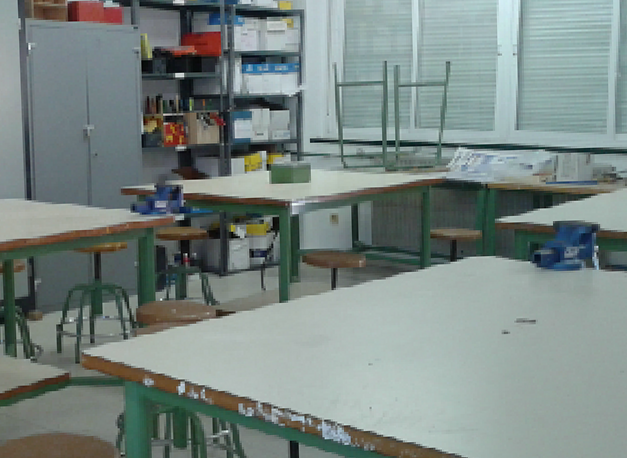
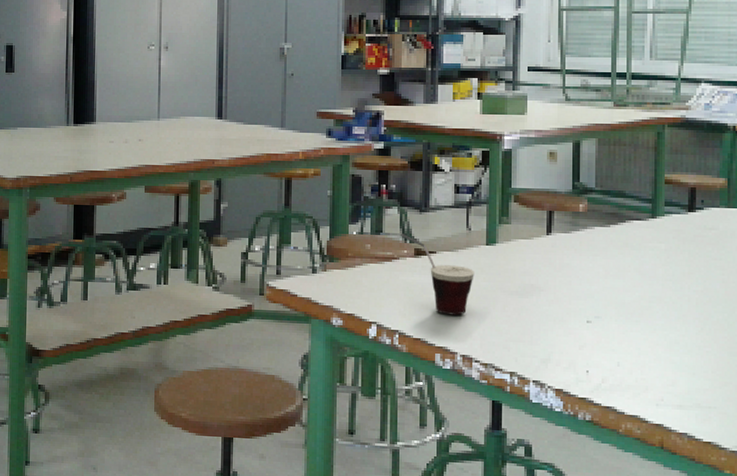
cup: none [202,297,270,368] -> present [400,233,475,315]

